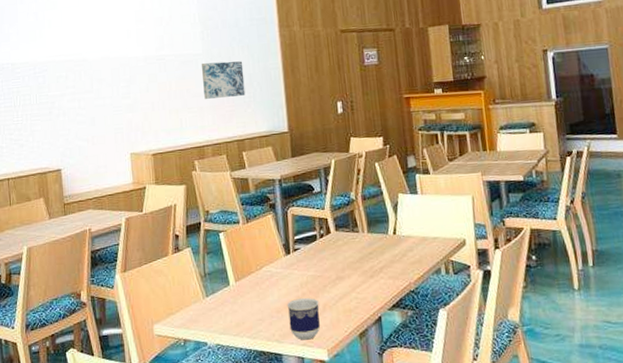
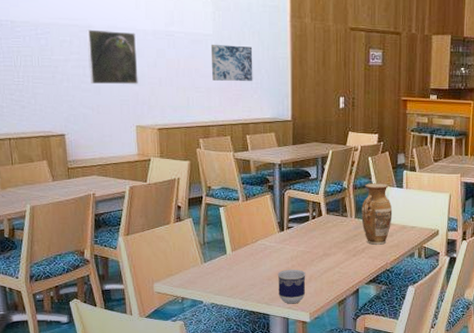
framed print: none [81,61,132,115] -> present [86,29,138,84]
vase: none [373,190,410,262] -> present [361,183,393,245]

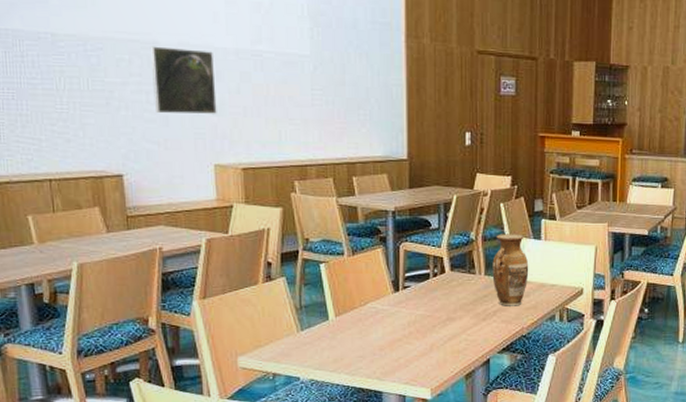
wall art: present [210,44,253,81] -> none [307,66,360,112]
cup: present [277,270,306,304] -> none [391,337,426,379]

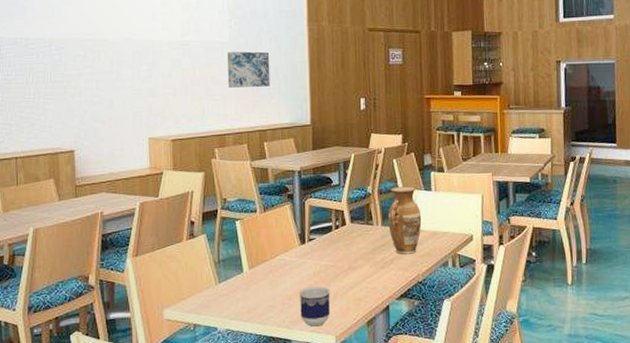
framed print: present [150,46,217,114] -> none [101,43,152,97]
wall art: none [307,66,360,112] -> present [227,51,270,88]
cup: none [391,337,426,379] -> present [299,286,330,327]

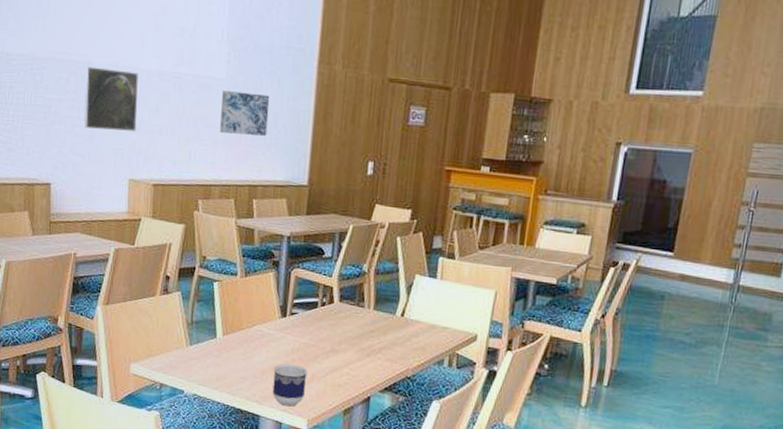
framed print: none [101,43,152,97] -> present [84,66,139,132]
vase: present [388,186,422,255] -> none [381,268,421,346]

